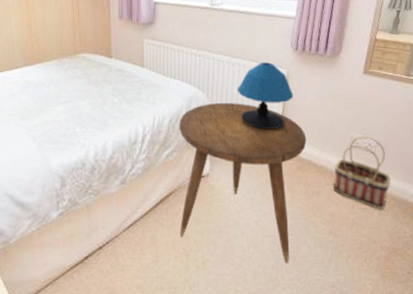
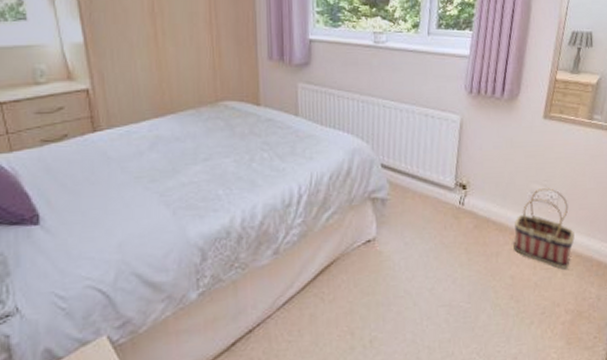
side table: present [179,102,307,264] -> none [340,154,484,337]
table lamp: present [237,62,294,129] -> none [405,108,469,184]

